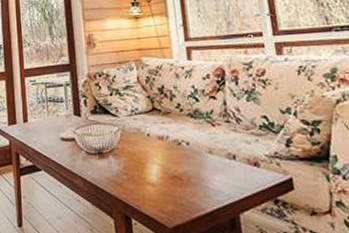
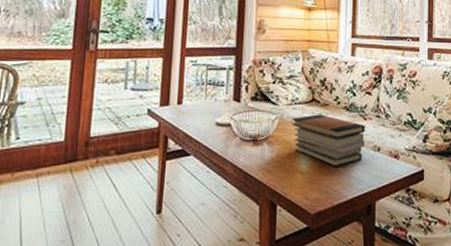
book stack: none [134,123,217,178] -> present [291,114,365,167]

